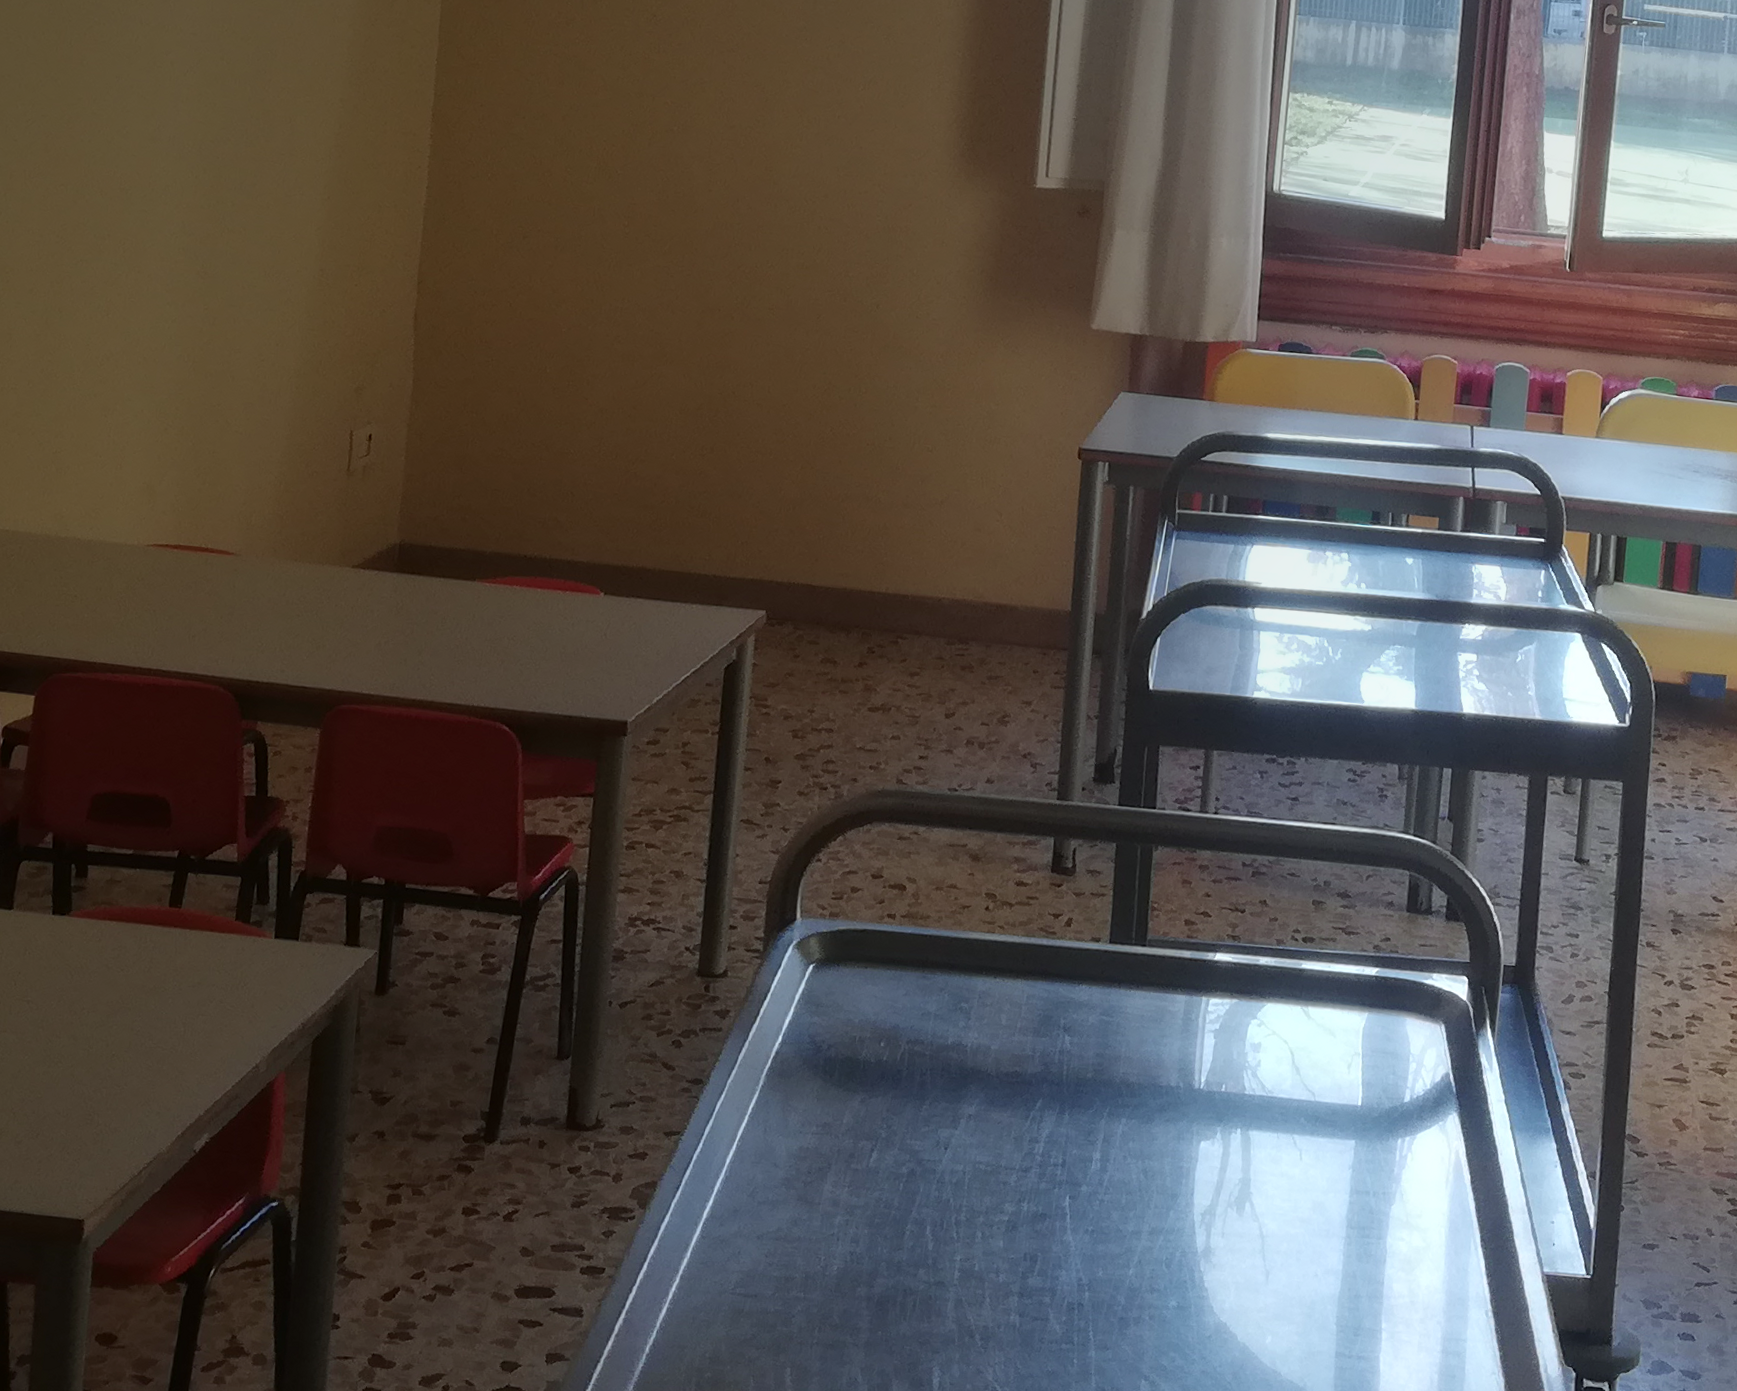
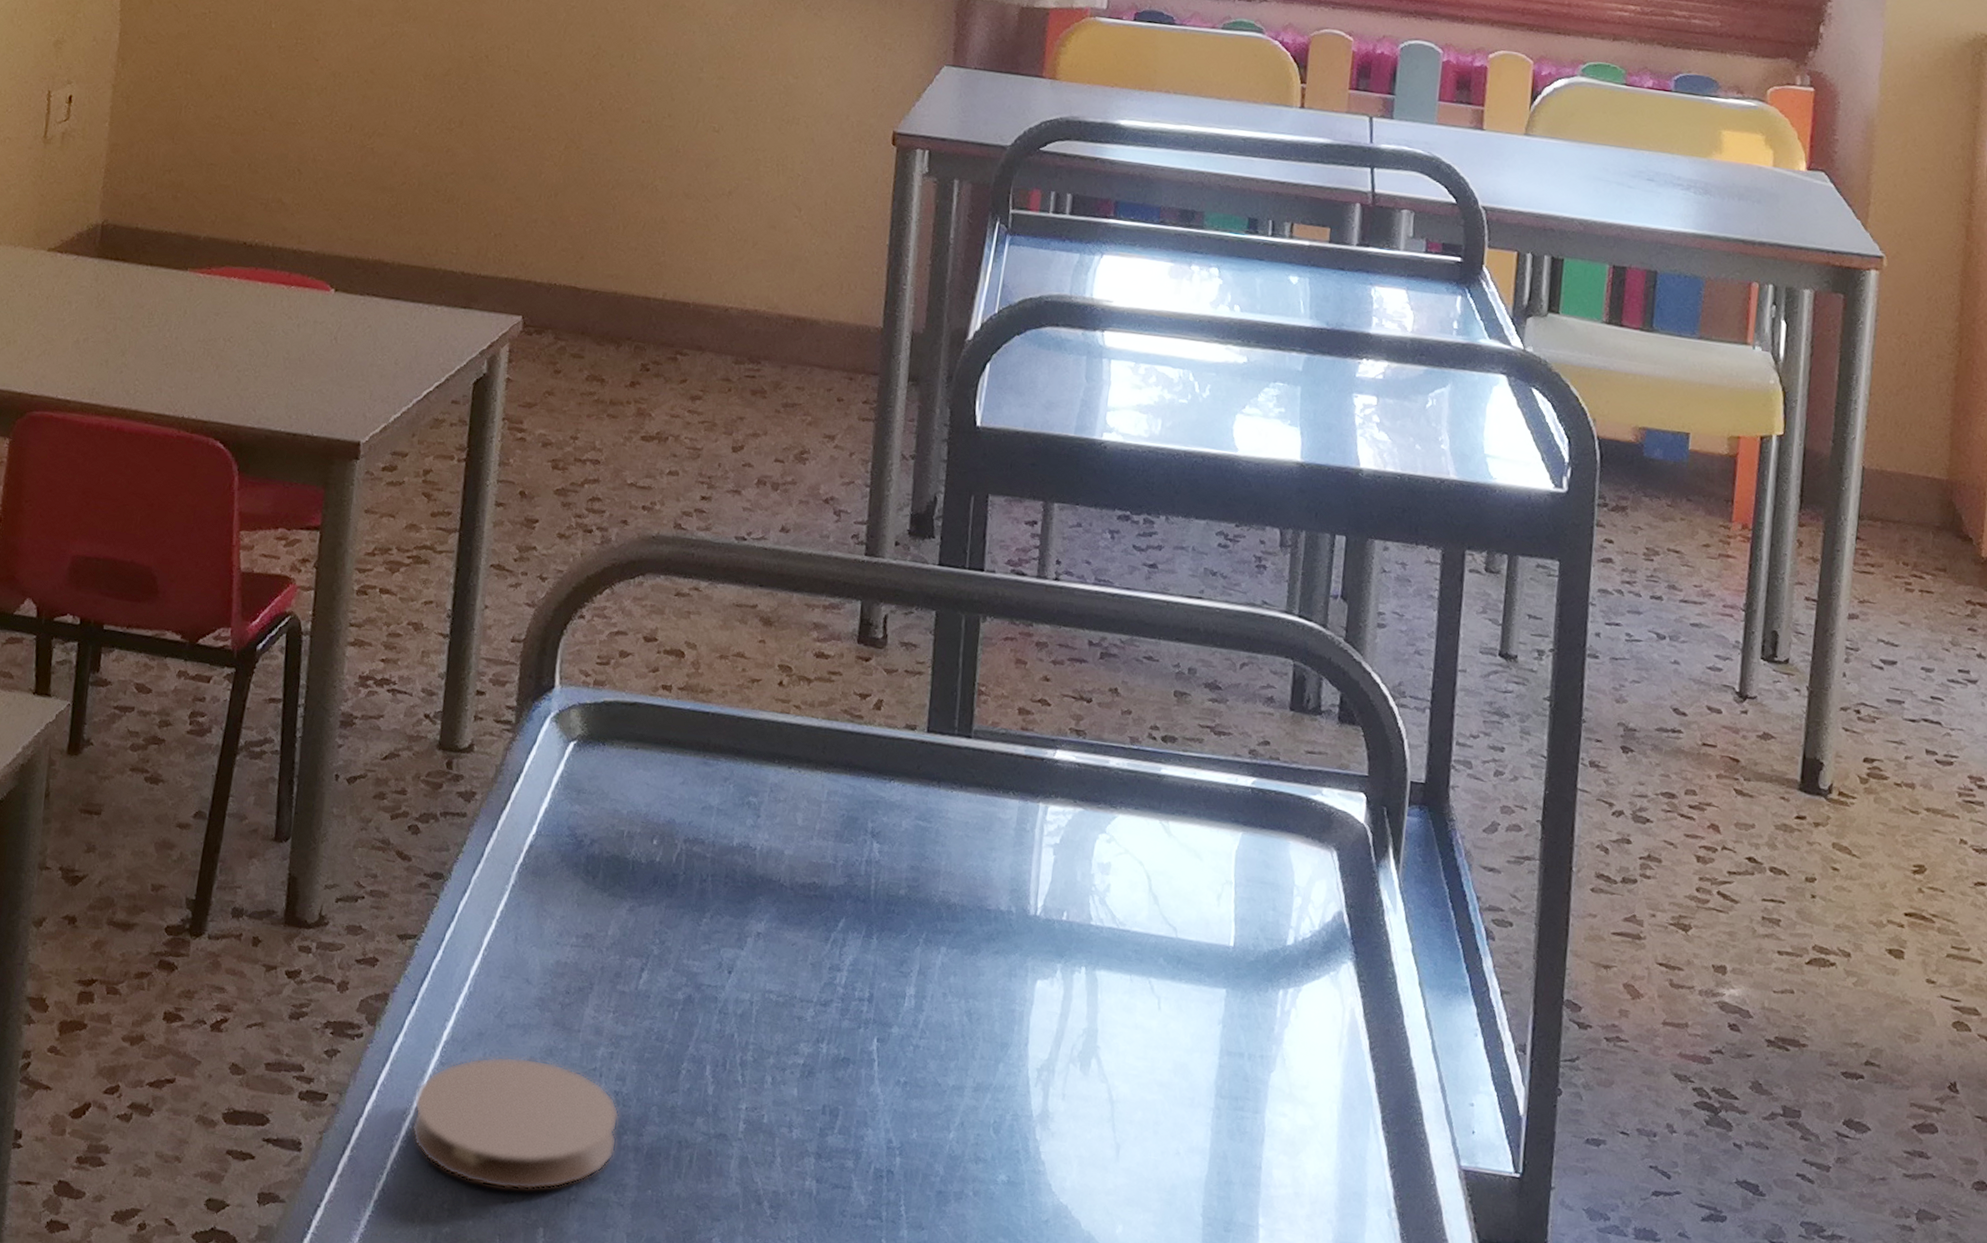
coaster: none [677,1228,854,1338] -> present [411,1056,619,1191]

